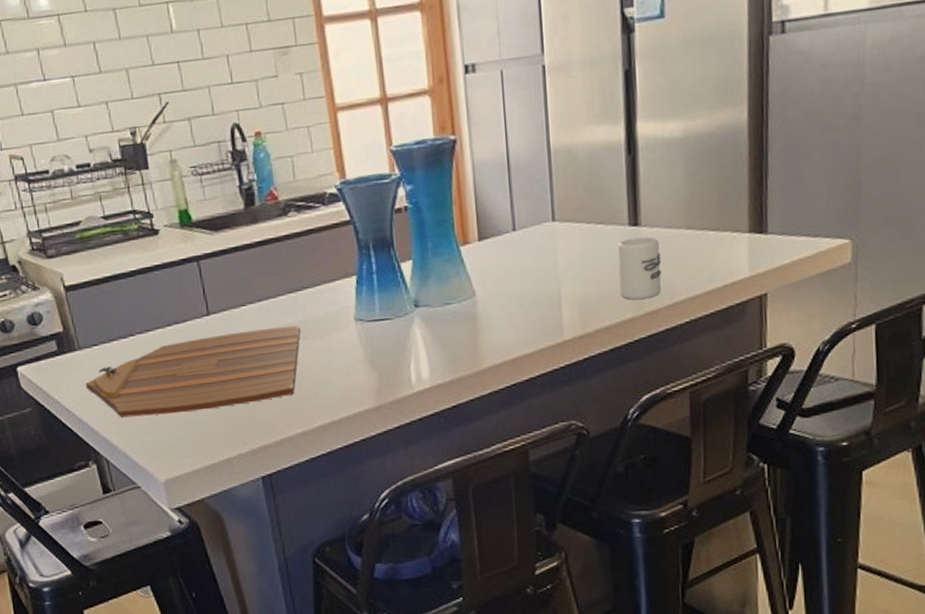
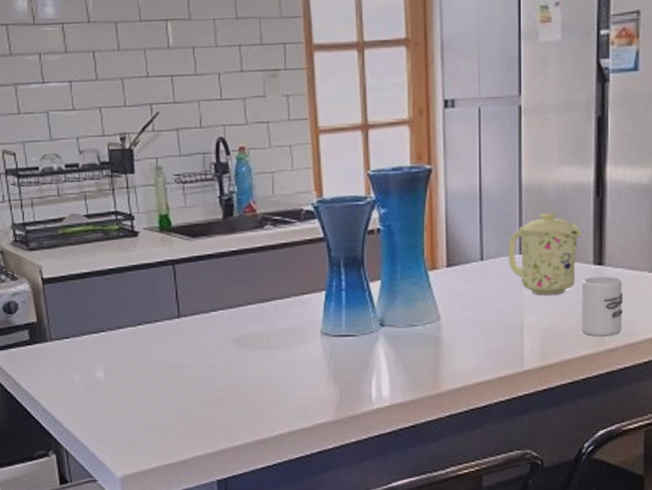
cutting board: present [85,325,300,418] -> none [53,334,267,411]
mug: none [540,175,615,262] -> present [508,212,582,295]

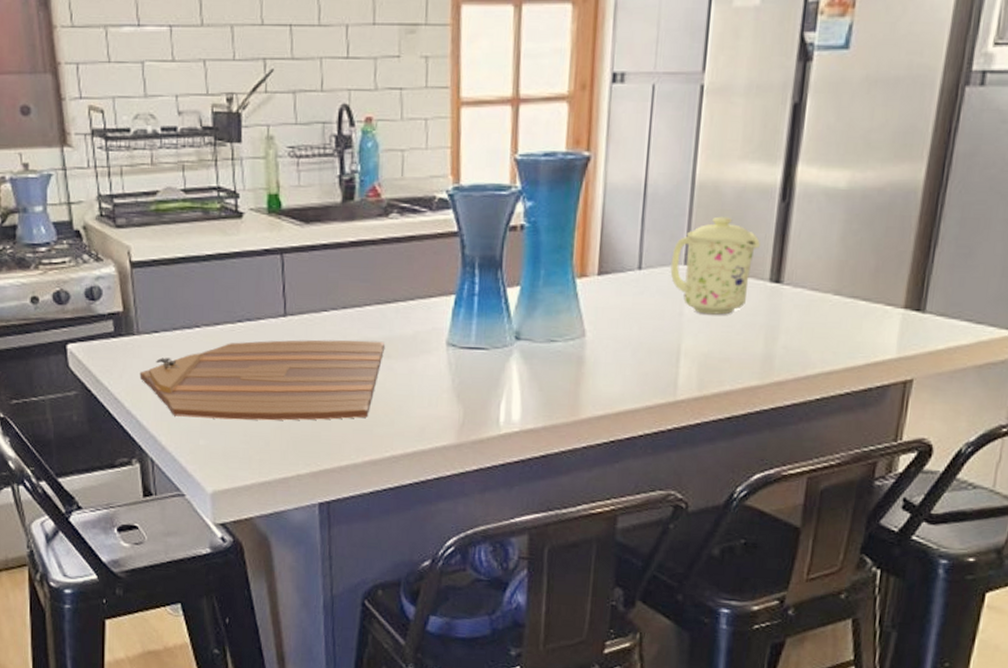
cutting board: none [53,334,267,411] -> present [139,339,384,421]
cup: present [581,276,624,337] -> none [747,296,801,367]

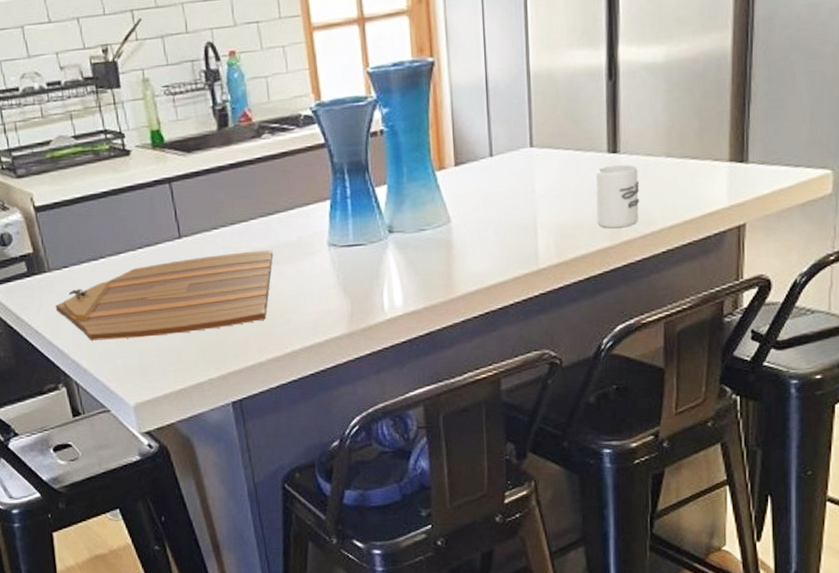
mug: present [670,216,760,315] -> none [518,100,595,189]
cup: none [747,296,801,367] -> present [595,164,640,229]

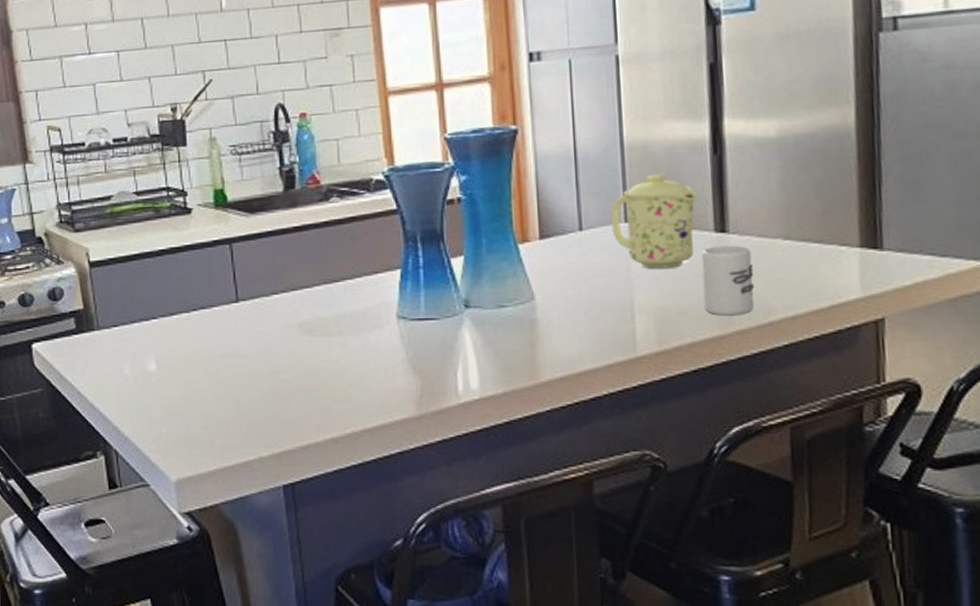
cutting board: present [55,250,273,341] -> none [101,319,336,406]
mug: none [518,100,595,189] -> present [611,173,699,269]

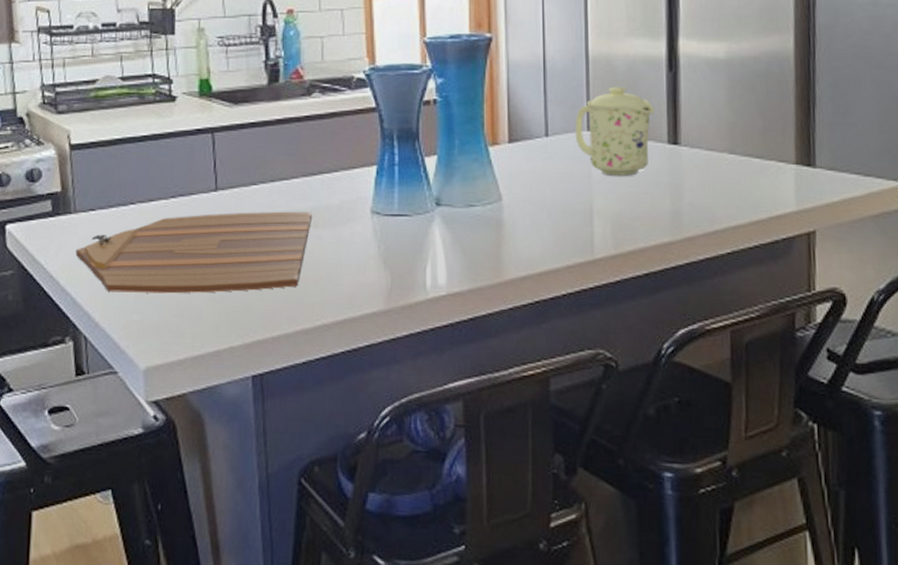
cutting board: none [101,319,336,406] -> present [75,211,312,294]
cup: present [701,245,754,316] -> none [655,157,702,223]

